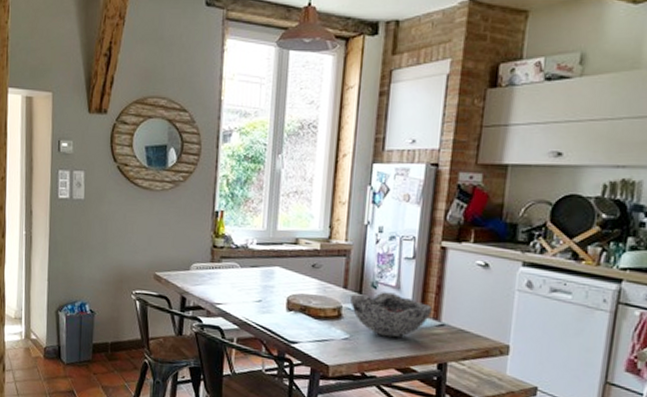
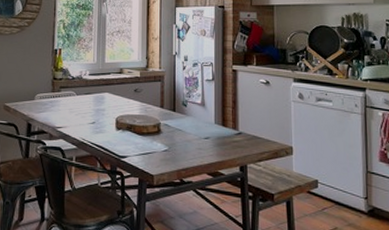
bowl: present [350,292,432,338] -> none [167,109,231,147]

